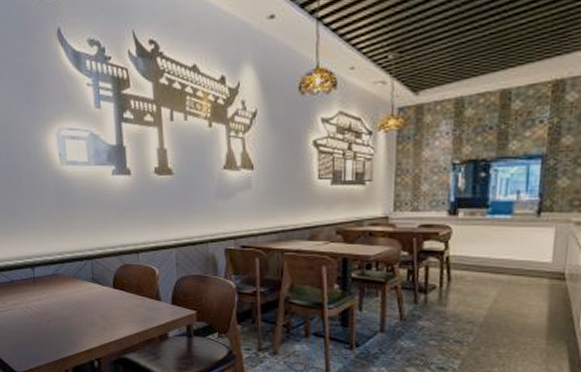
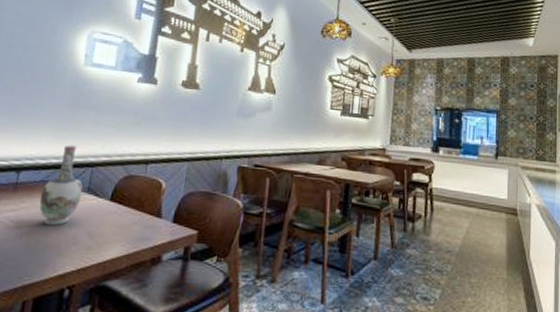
vase: none [55,241,89,311] -> present [39,144,83,226]

